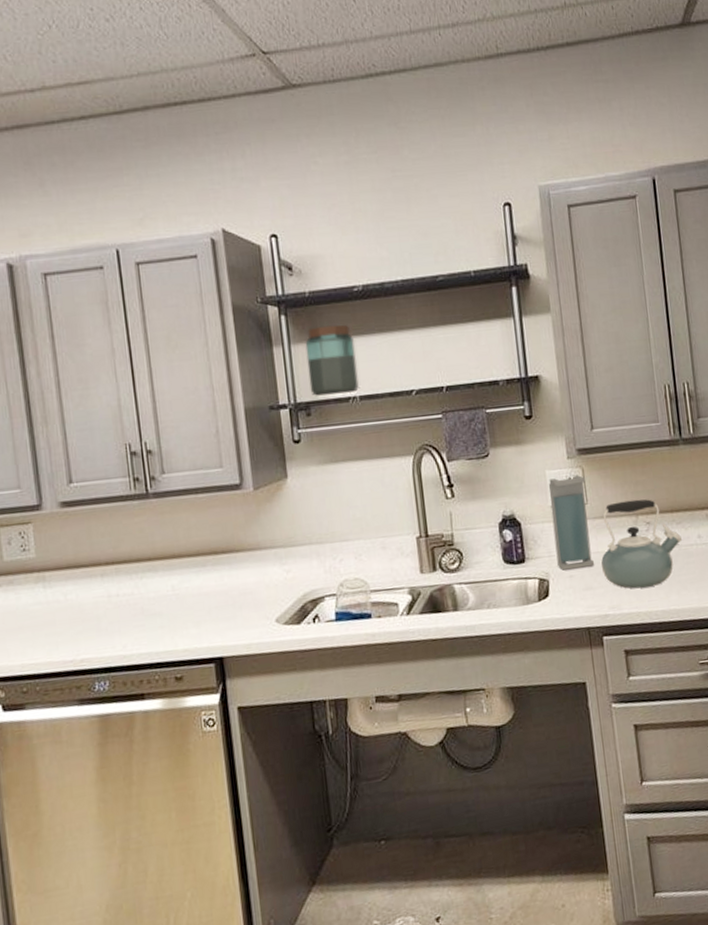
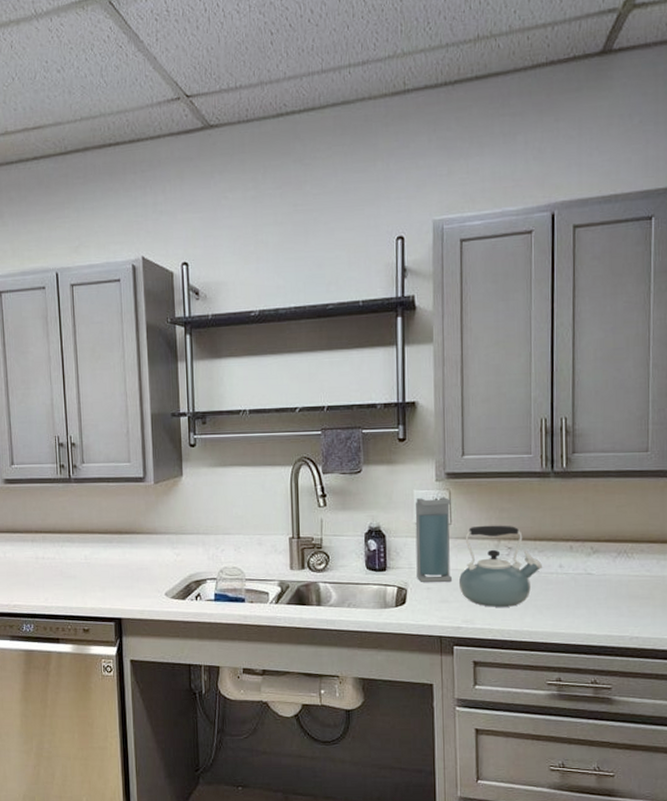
peanut butter: present [305,325,359,396] -> none [205,345,249,407]

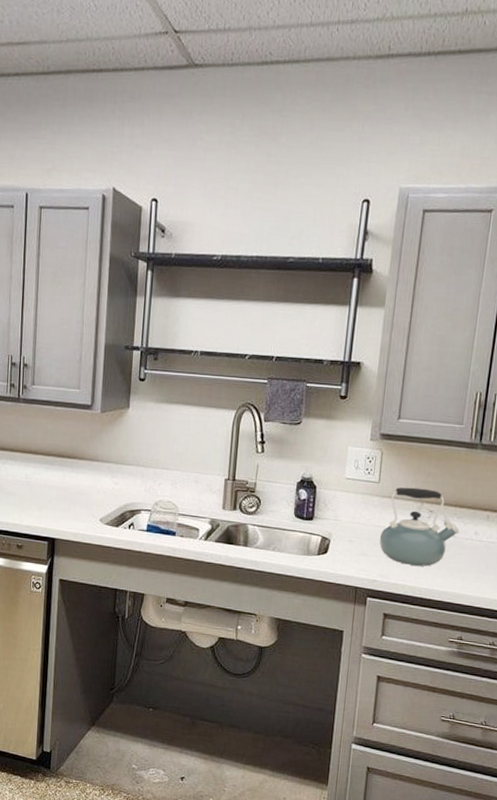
soap dispenser: present [415,497,452,582] -> none [341,455,382,537]

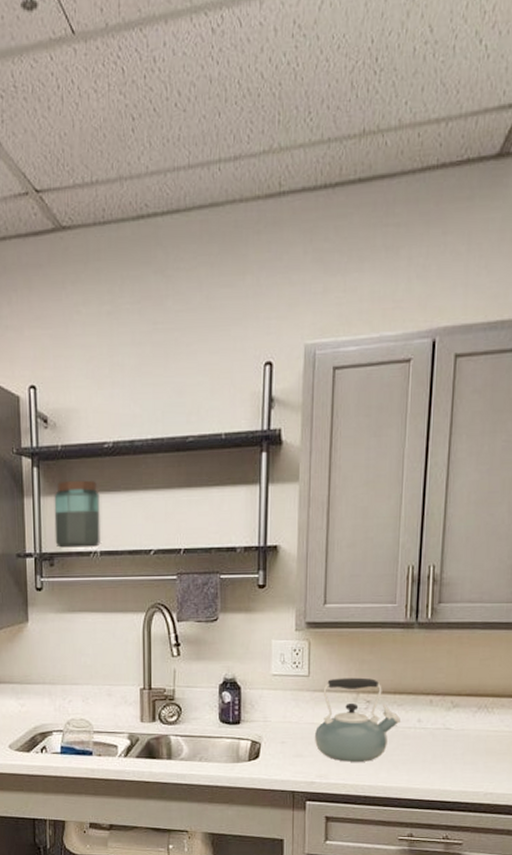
peanut butter: none [161,285,205,347] -> present [54,480,100,548]

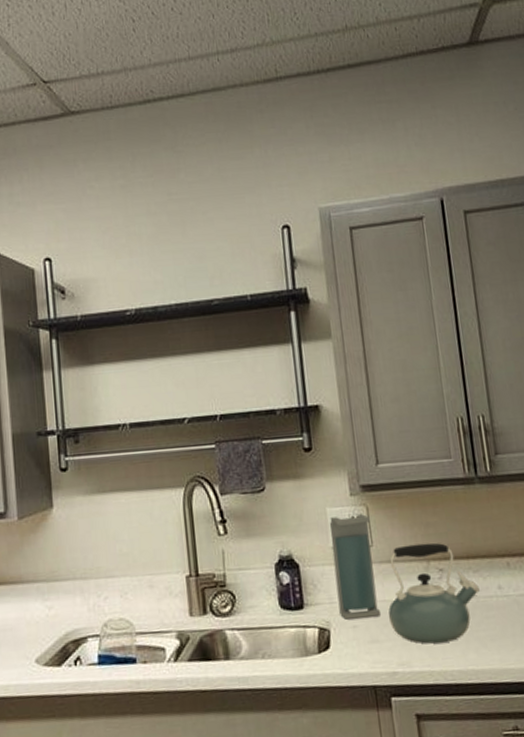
peanut butter: present [54,480,100,548] -> none [75,349,129,423]
soap dispenser: none [271,648,310,736] -> present [329,514,380,620]

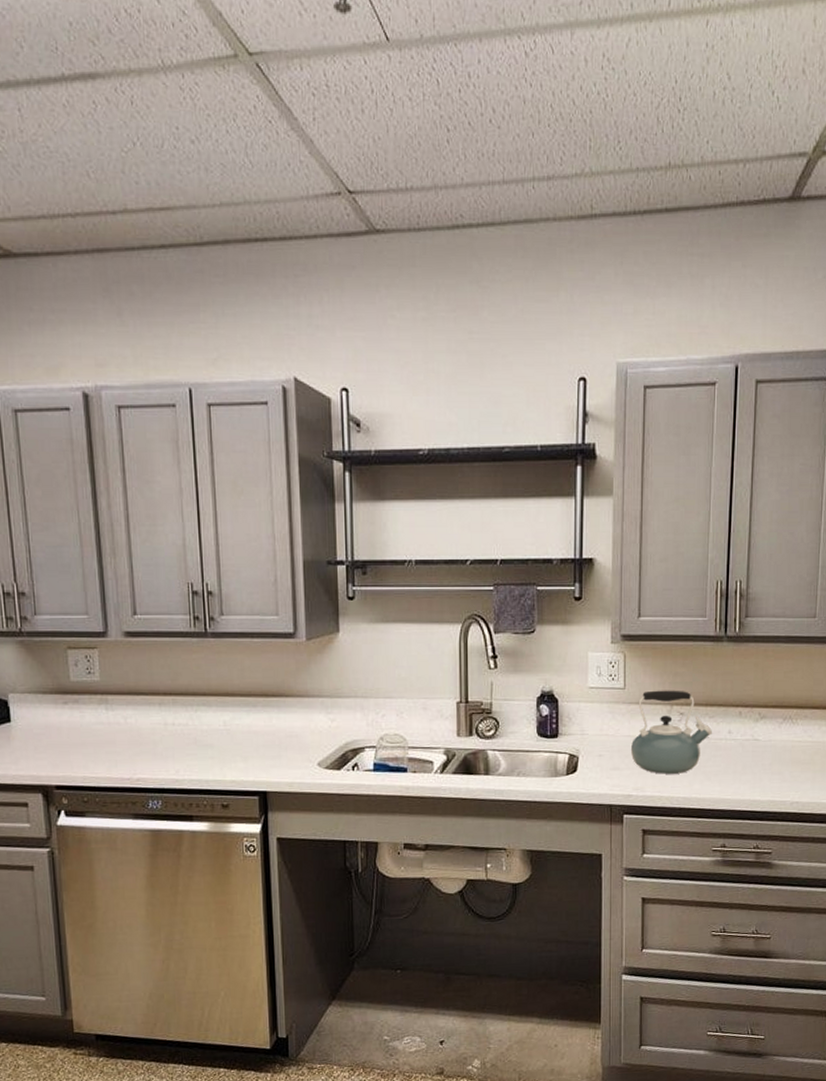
soap dispenser: present [329,514,380,620] -> none [589,660,626,749]

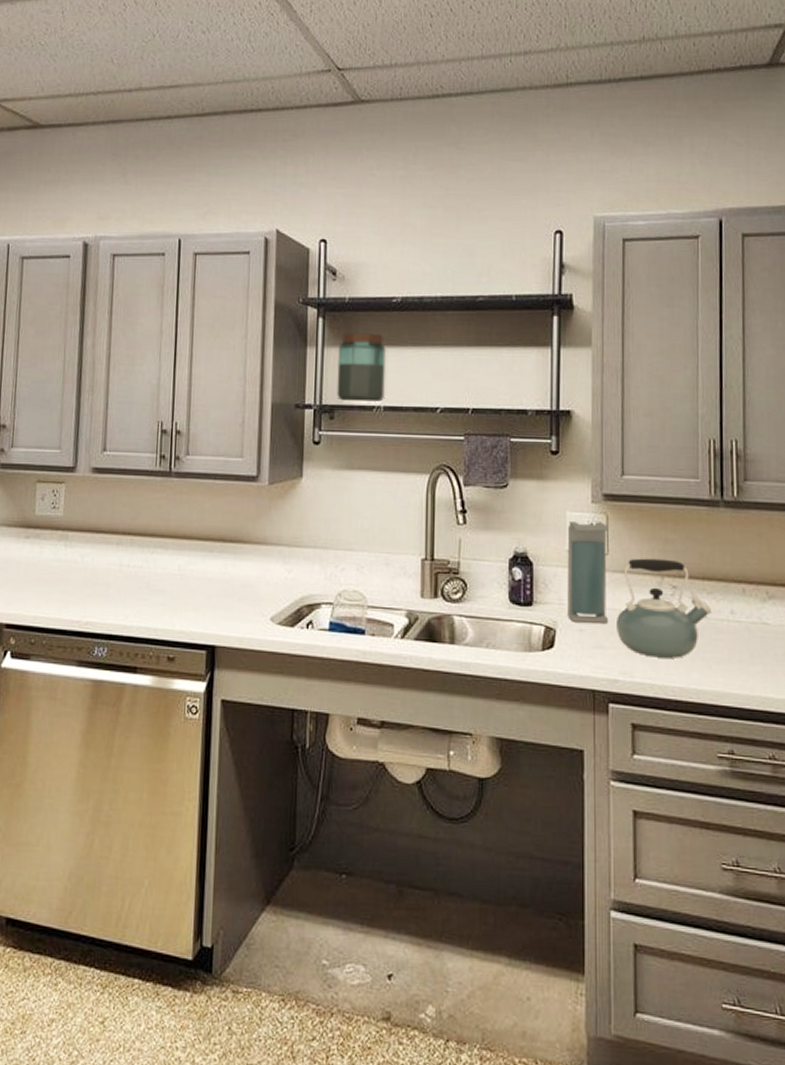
peanut butter: none [367,487,415,556] -> present [337,332,386,402]
soap dispenser: none [589,660,626,749] -> present [567,521,608,623]

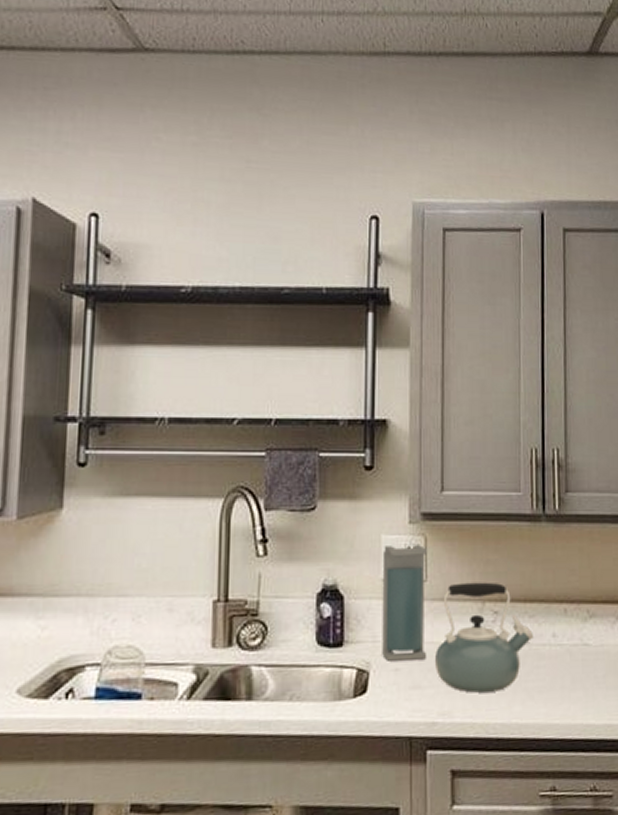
peanut butter: present [337,332,386,402] -> none [109,328,172,412]

